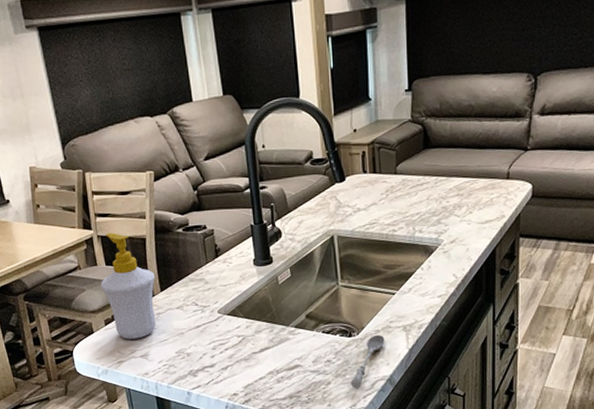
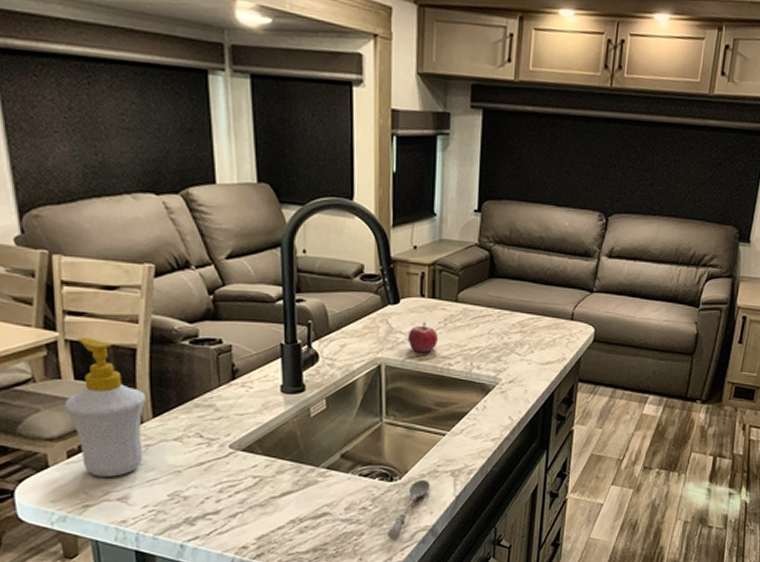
fruit: none [354,195,381,223] -> present [407,322,438,353]

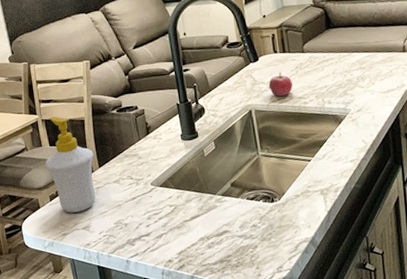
soupspoon: present [388,479,430,540] -> none [276,199,305,251]

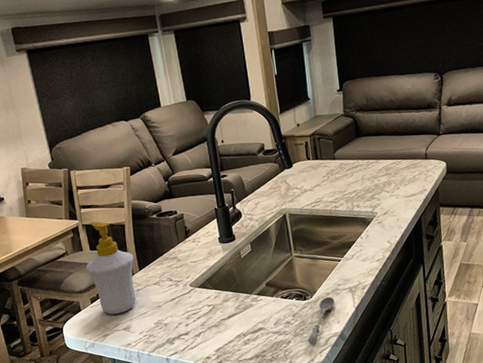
fruit: present [268,72,293,97] -> none [301,178,324,201]
soupspoon: none [276,199,305,251] -> present [308,296,335,345]

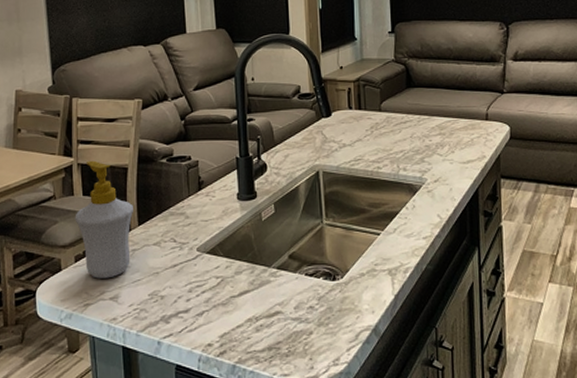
soupspoon: present [308,296,335,345] -> none [334,278,370,340]

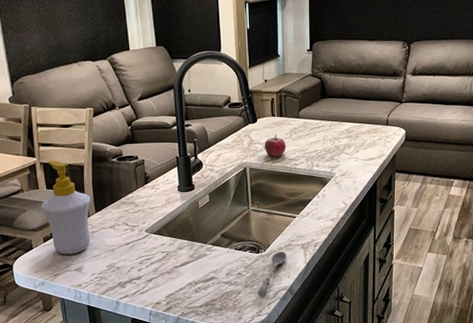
soupspoon: none [334,278,370,340] -> present [258,251,287,297]
fruit: none [340,131,366,159] -> present [264,135,286,158]

